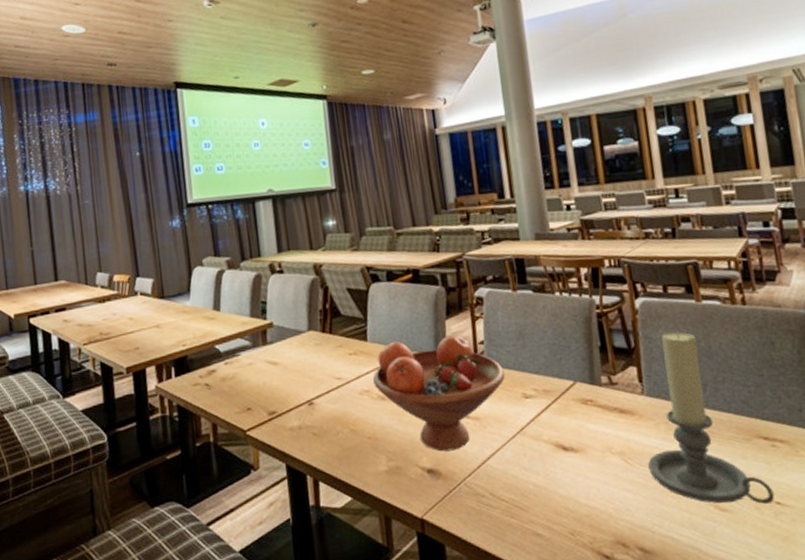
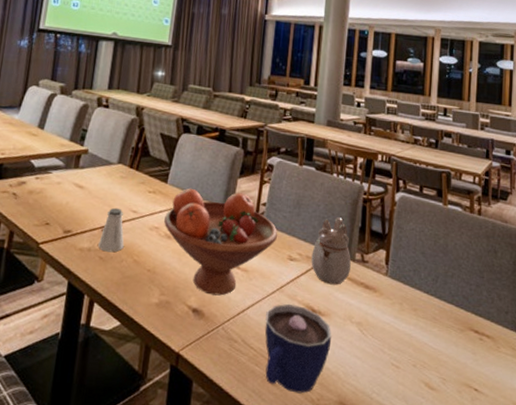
saltshaker: none [308,378,336,427] -> present [98,207,125,252]
cup: none [510,446,593,540] -> present [265,304,332,394]
teapot: none [548,340,599,417] -> present [311,217,351,285]
candle holder: present [648,331,774,505] -> none [379,226,474,390]

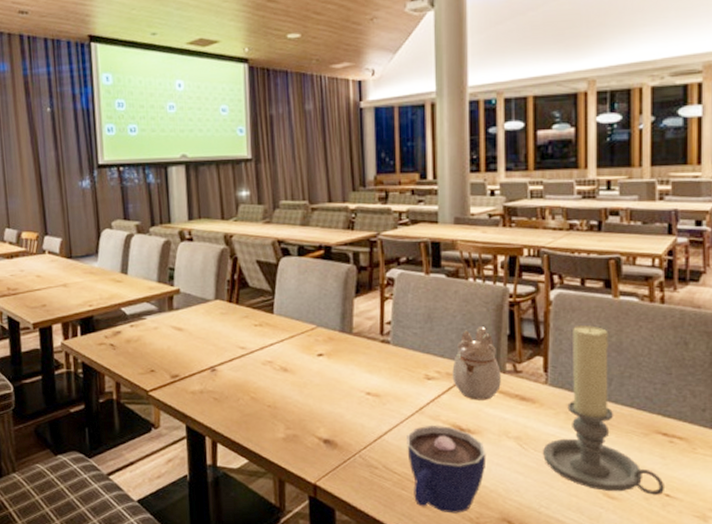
saltshaker: present [98,207,125,252] -> none [210,346,238,392]
fruit bowl: present [164,188,278,296] -> none [277,314,410,424]
candle holder: none [379,226,474,390] -> present [543,325,664,496]

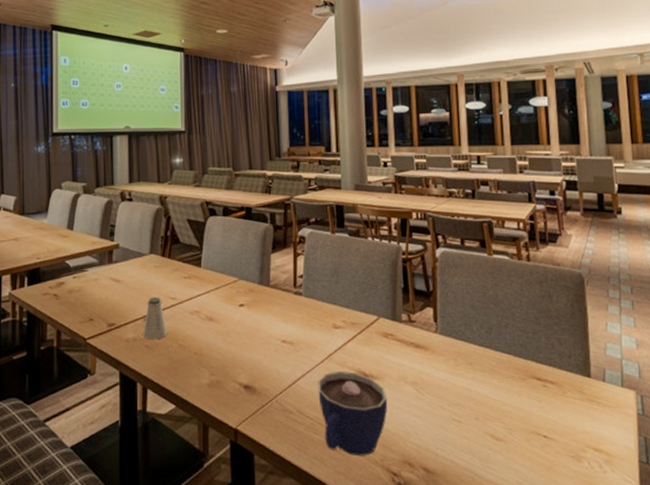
saltshaker: none [210,346,238,392] -> present [143,296,168,340]
teapot: present [452,327,501,400] -> none [356,280,398,348]
candle holder: present [543,325,664,496] -> none [437,280,542,438]

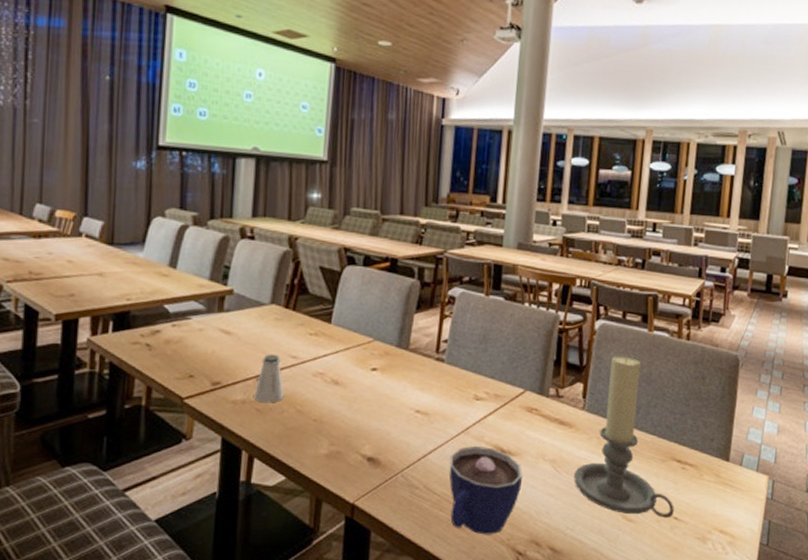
candle holder: none [437,280,542,438] -> present [574,356,674,519]

